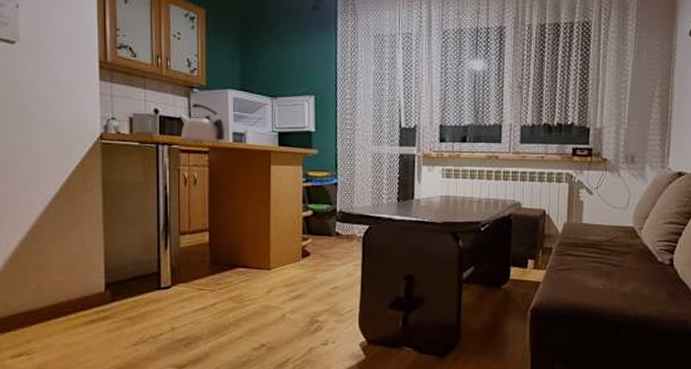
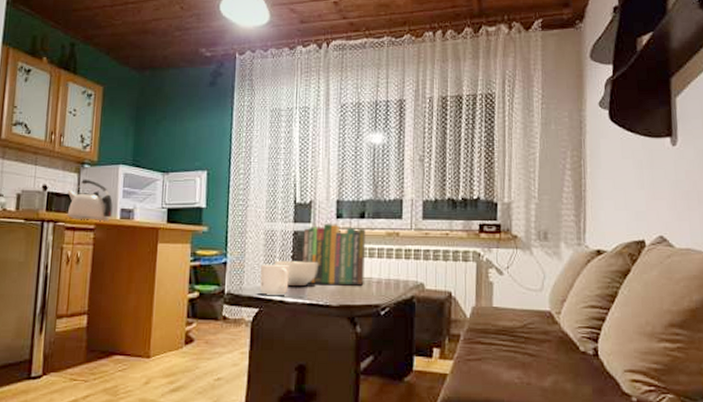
mug: none [370,184,397,213] -> present [260,264,291,295]
bowl: none [382,182,424,204] -> present [274,261,319,285]
books: none [409,147,467,205] -> present [303,224,366,286]

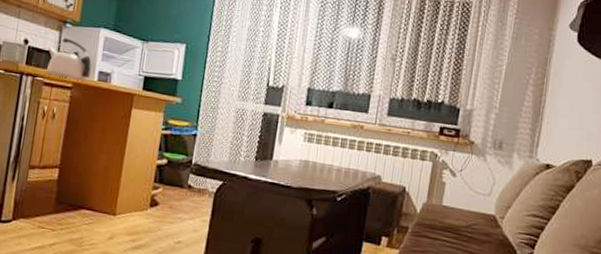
mug: present [260,264,291,295] -> none [226,140,257,172]
bowl: present [274,261,319,285] -> none [242,139,284,165]
books: present [303,224,366,286] -> none [269,109,332,172]

